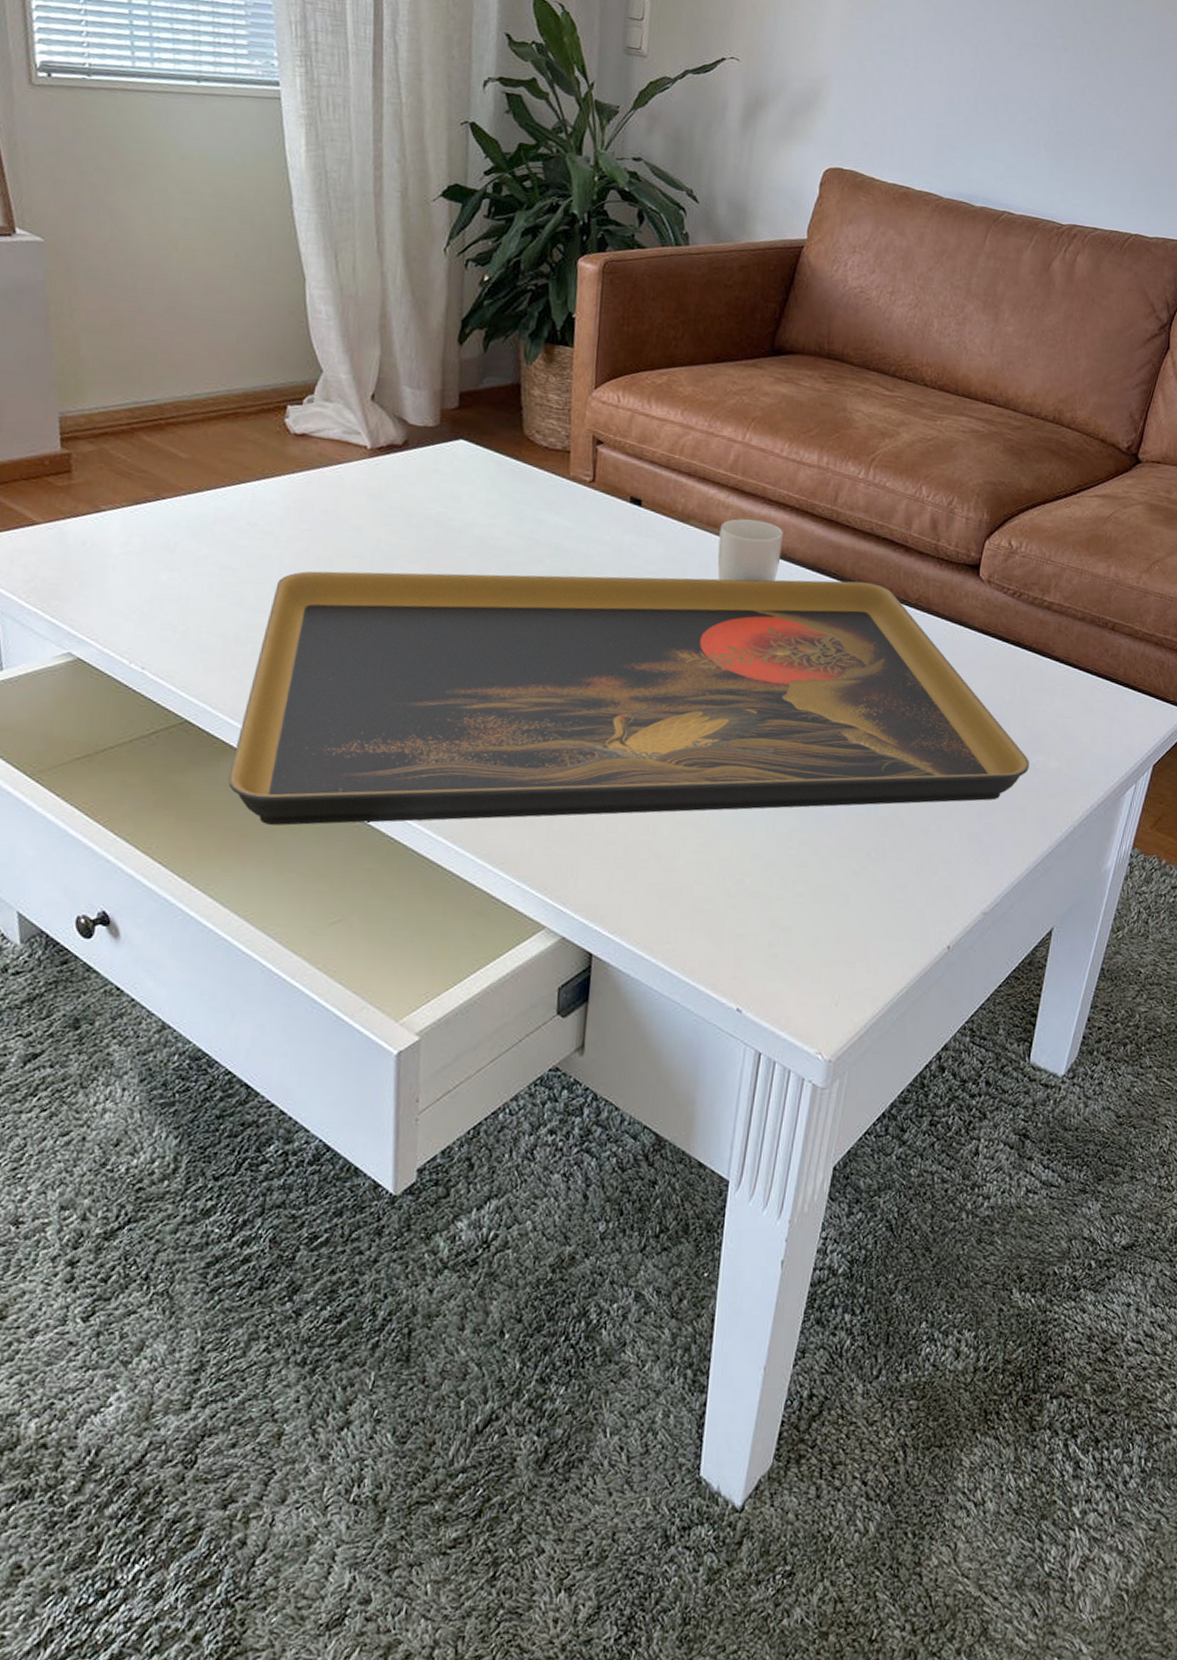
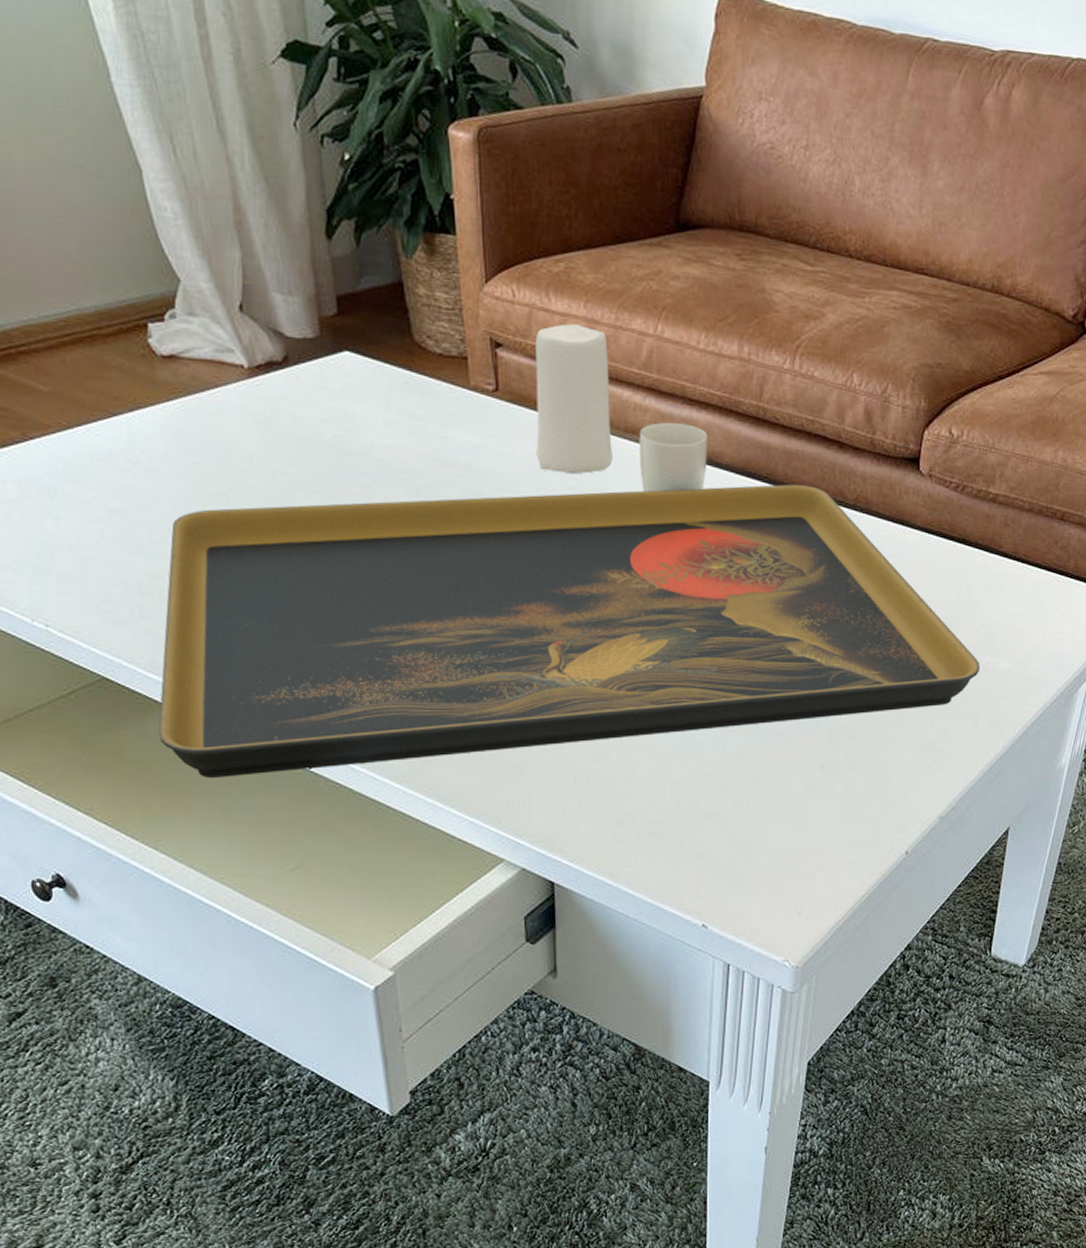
candle: none [623,427,699,561] -> present [535,323,612,475]

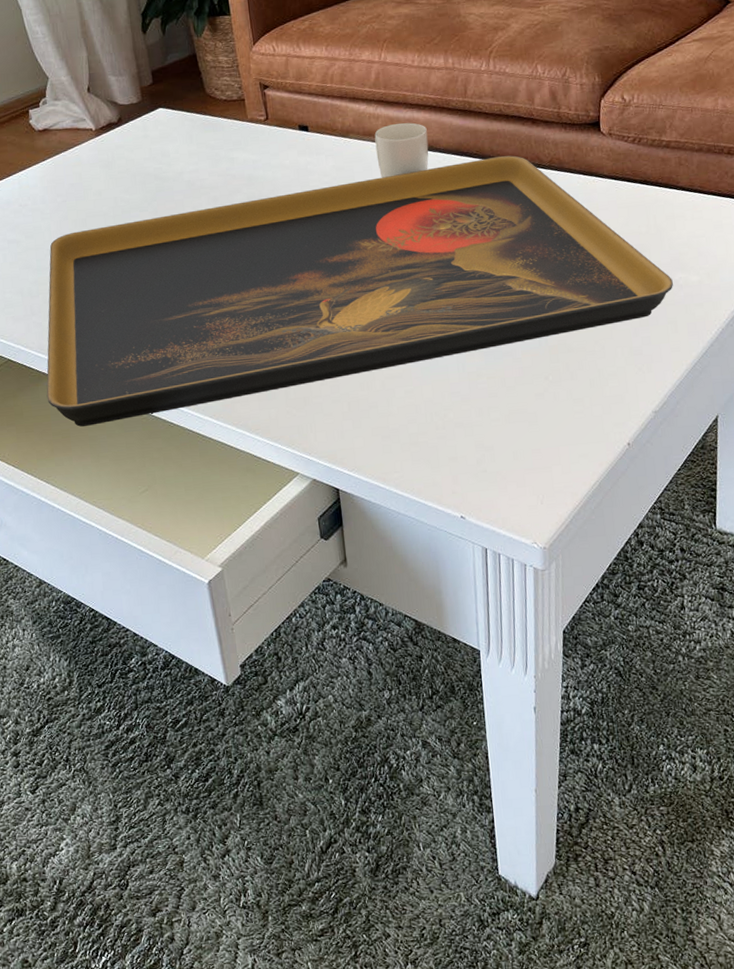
candle: present [535,323,612,475] -> none [292,63,356,173]

